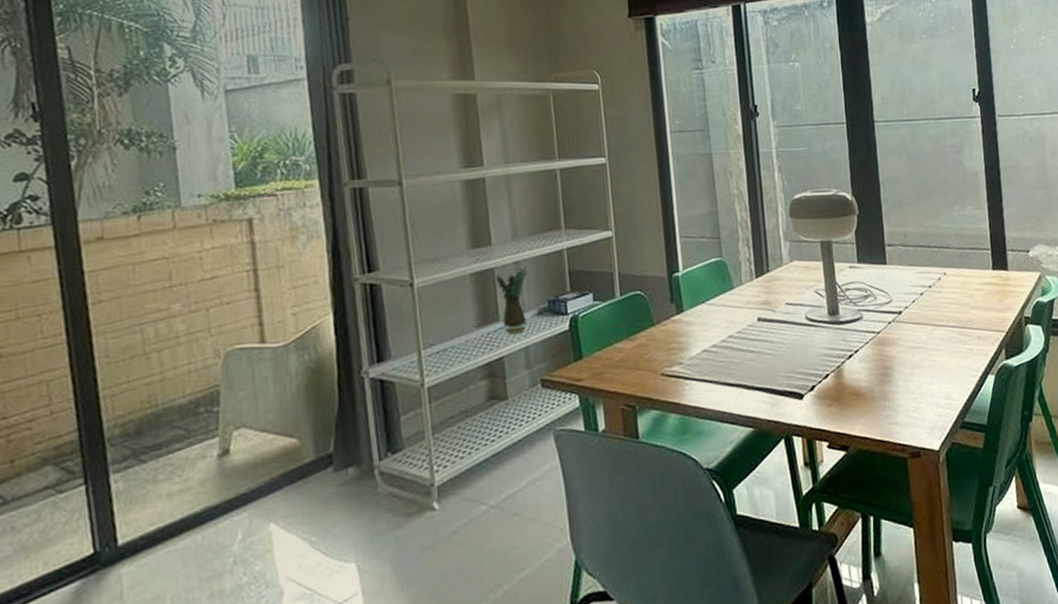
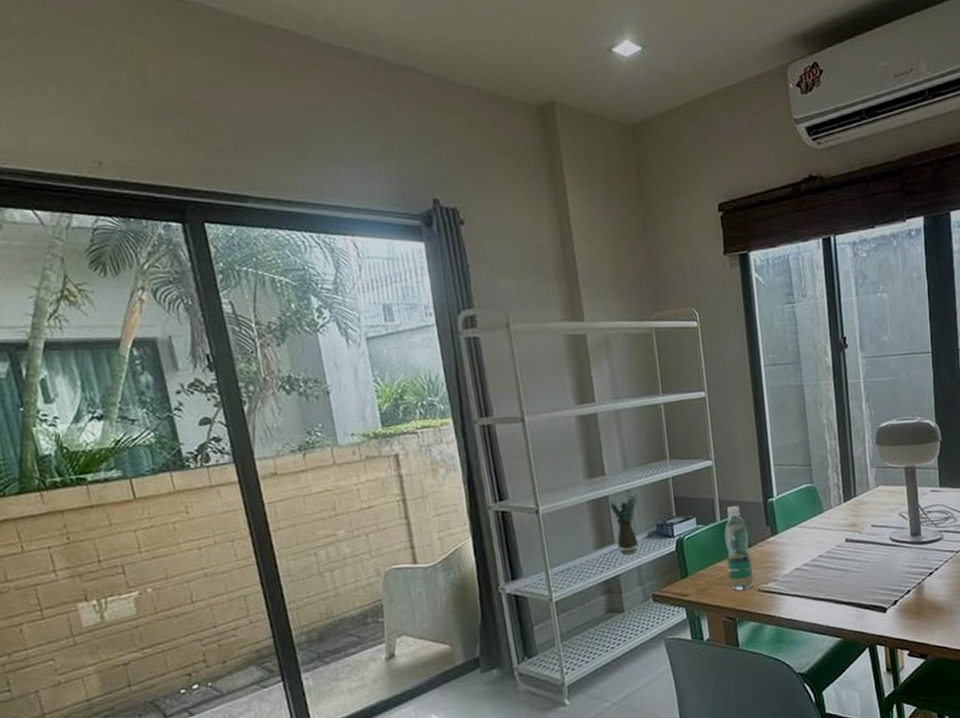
bottle: none [624,280,656,376] -> present [724,506,753,591]

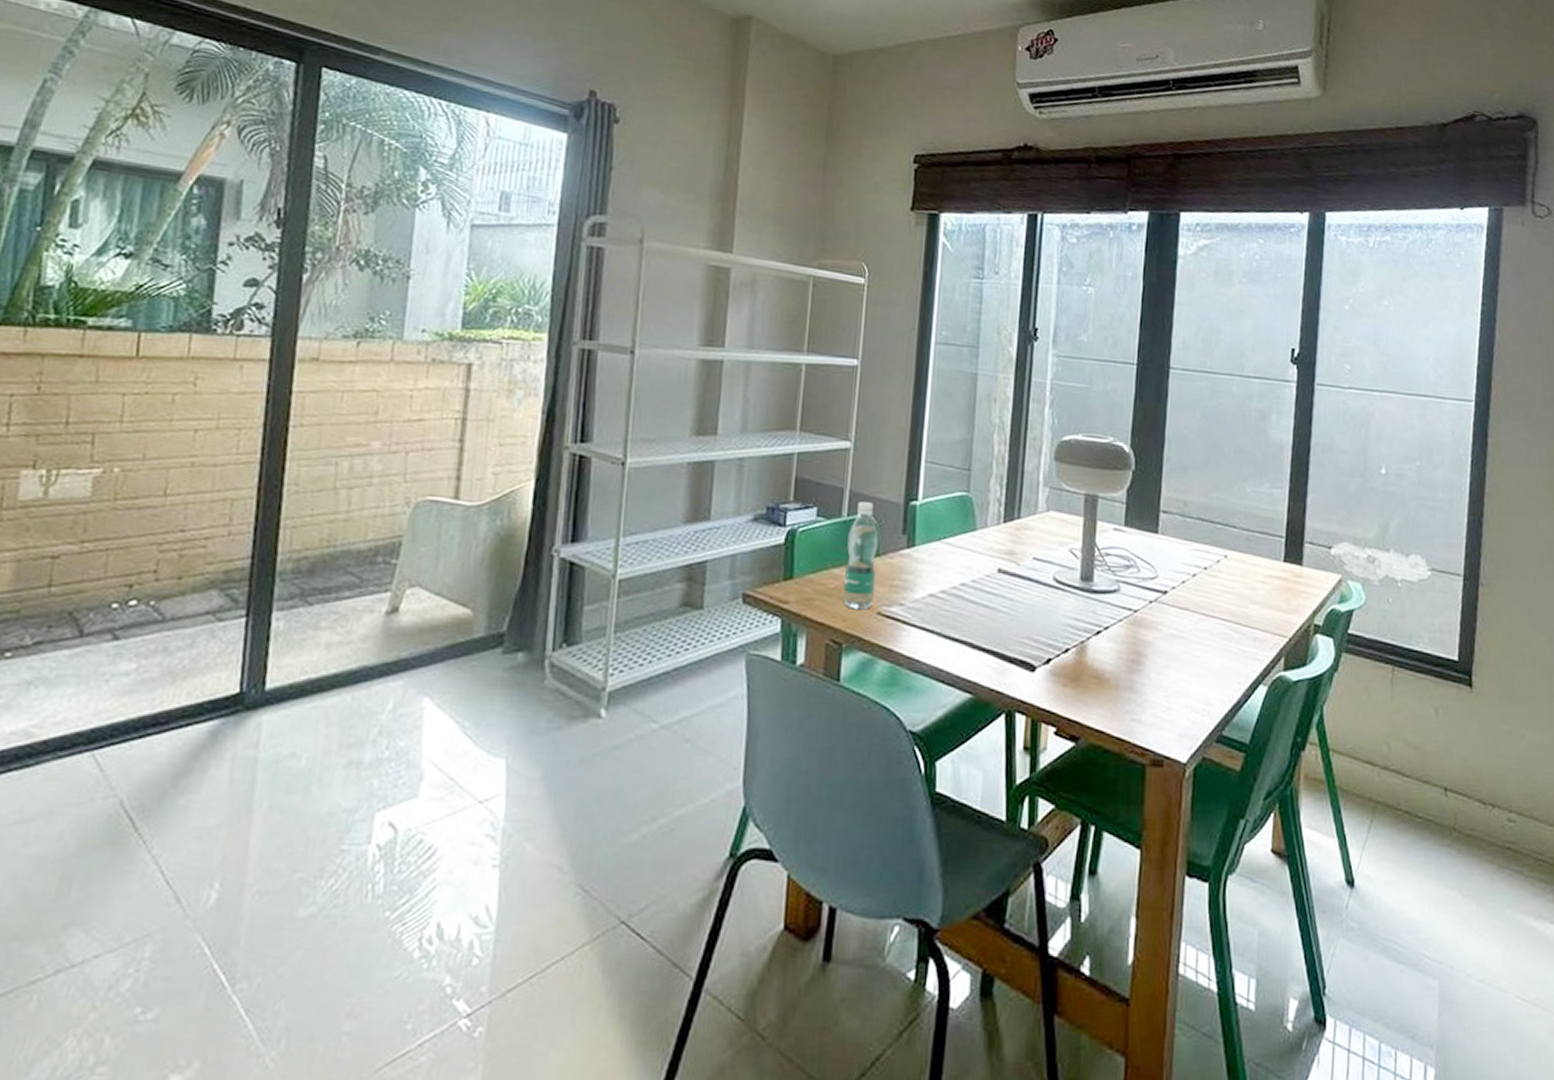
vase: present [610,495,638,556] -> none [713,465,750,539]

